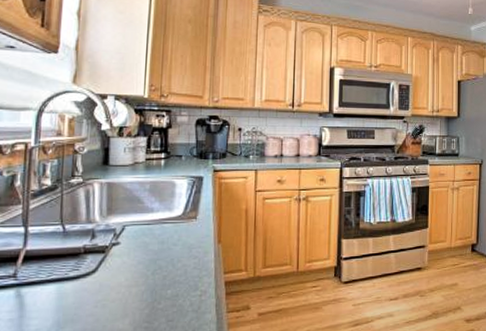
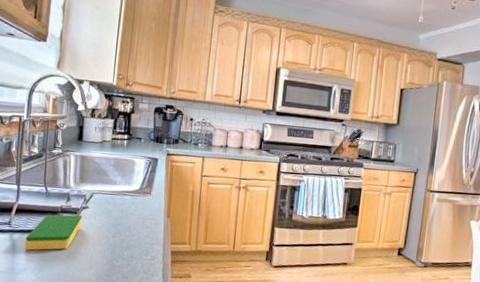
dish sponge: none [36,253,112,306] -> present [24,215,82,251]

